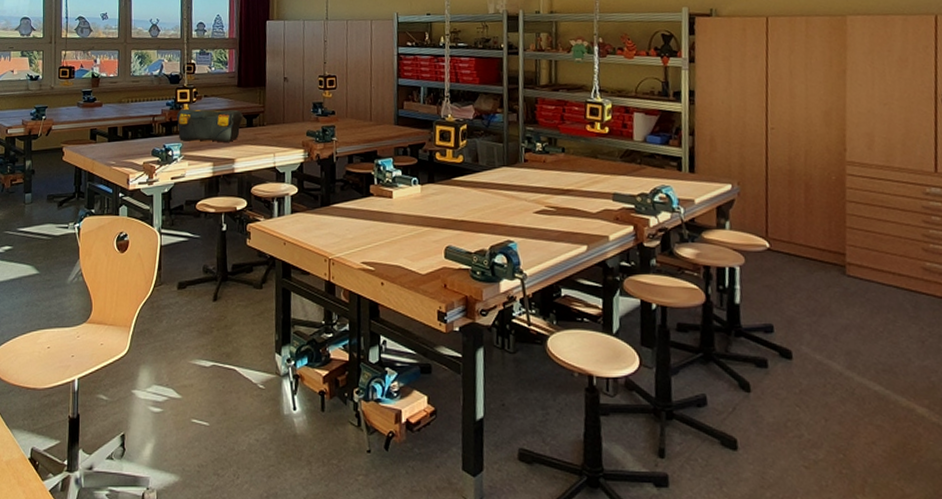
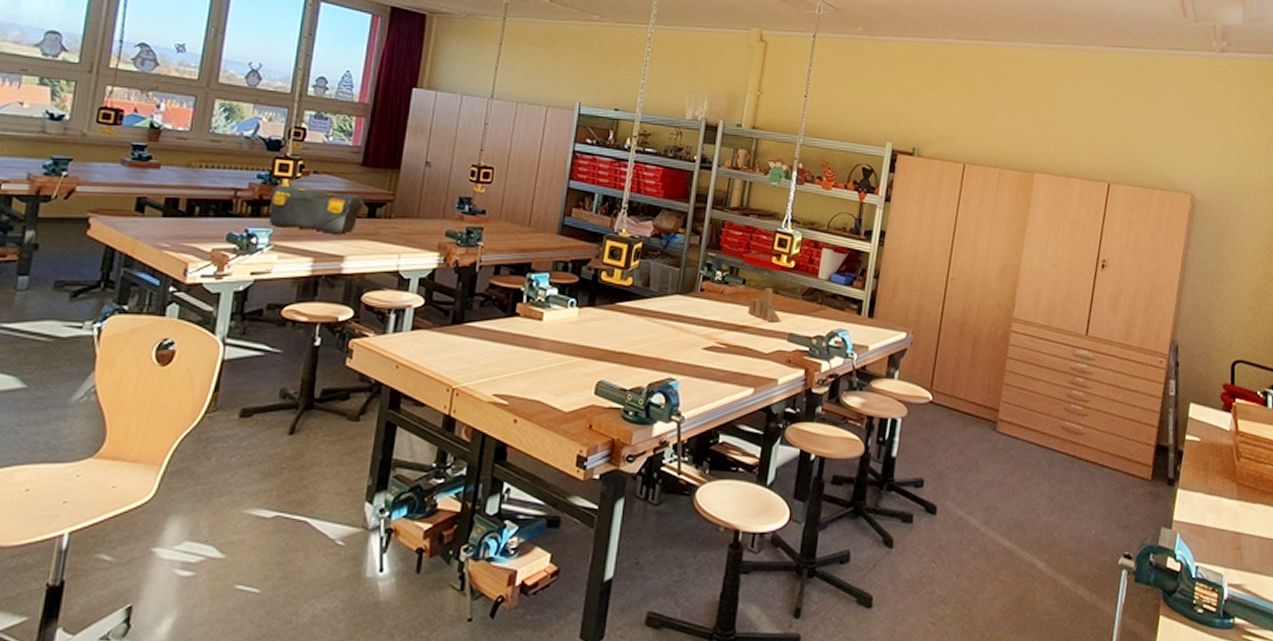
wooden blocks: none [570,154,604,185] -> present [748,288,782,322]

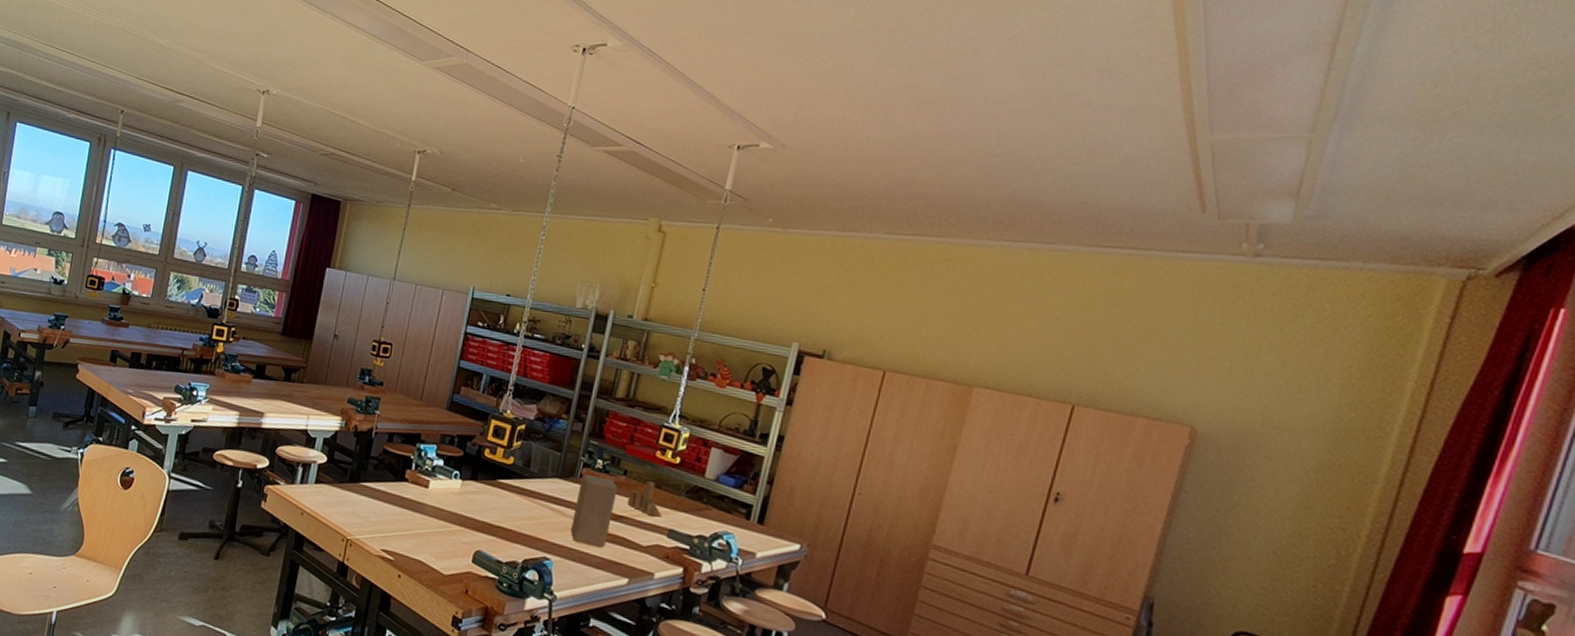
toolbox: present [269,185,364,234] -> none [207,347,282,394]
wooden block: none [695,287,738,361] -> present [571,474,618,548]

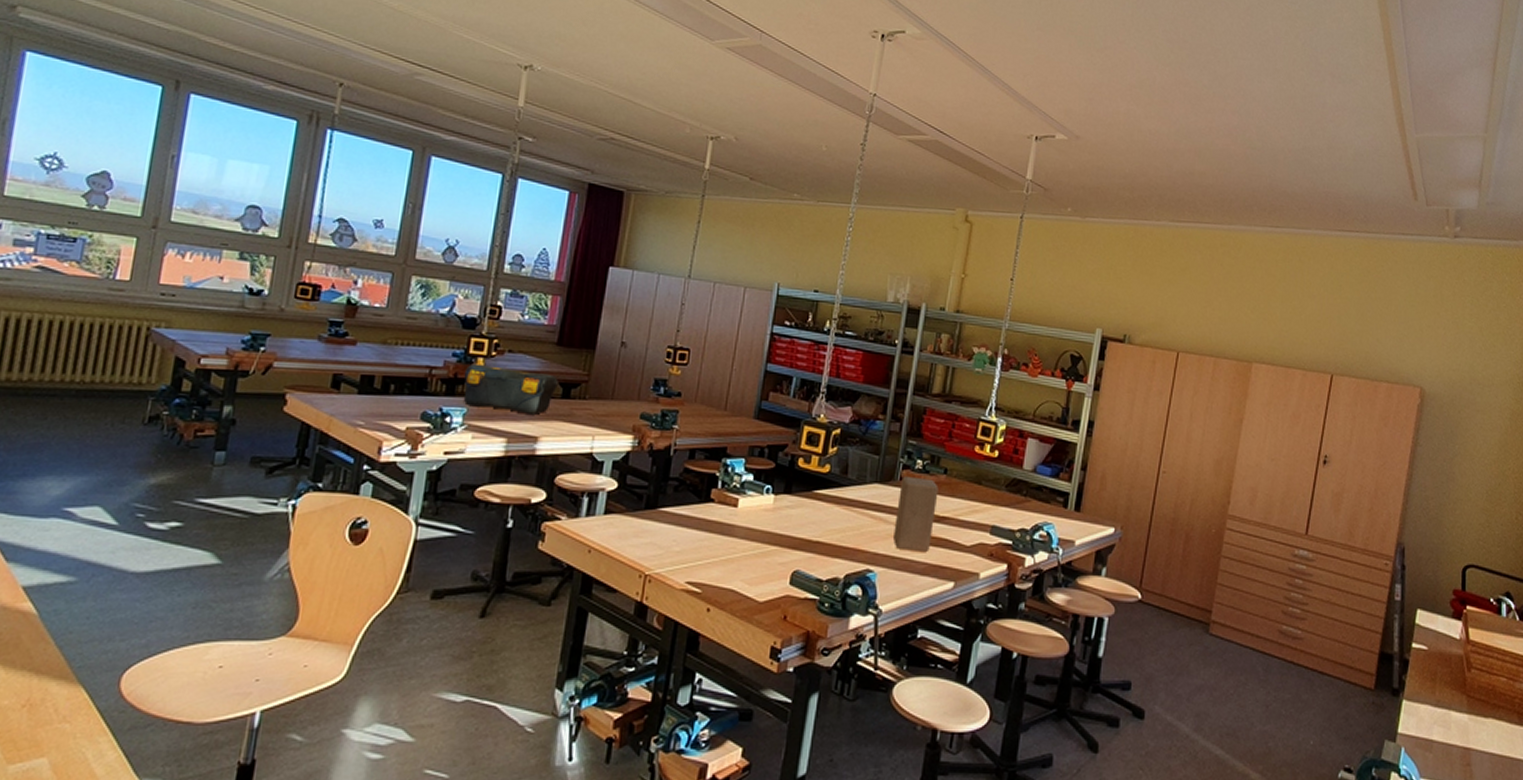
toolbox: none [207,347,282,394] -> present [463,363,559,415]
wooden blocks: present [627,481,662,518] -> none [949,478,984,514]

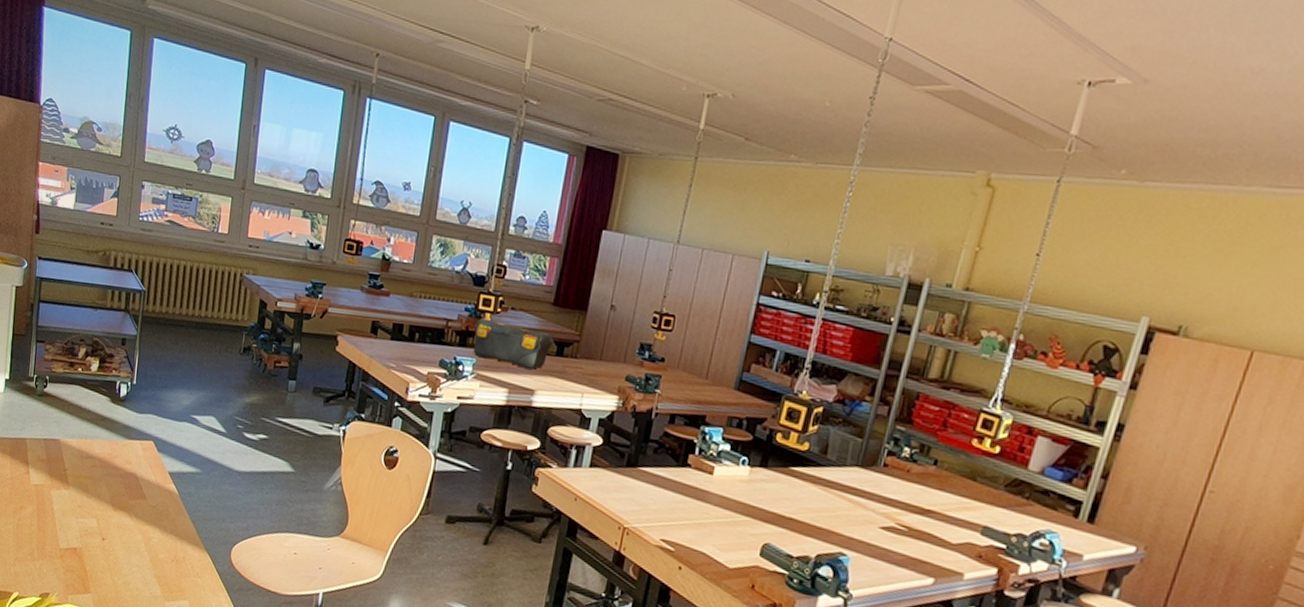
wooden block: present [894,476,939,553] -> none [871,462,926,545]

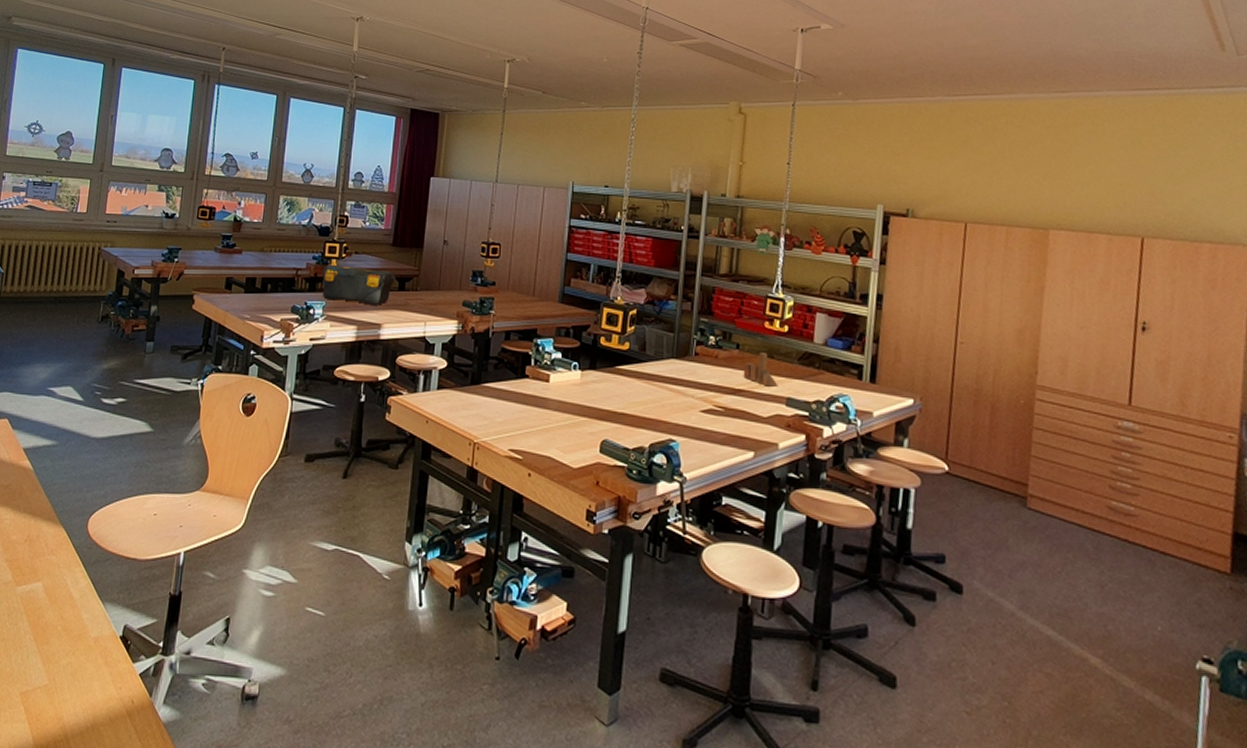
wooden blocks: none [936,473,976,513] -> present [743,353,779,387]

